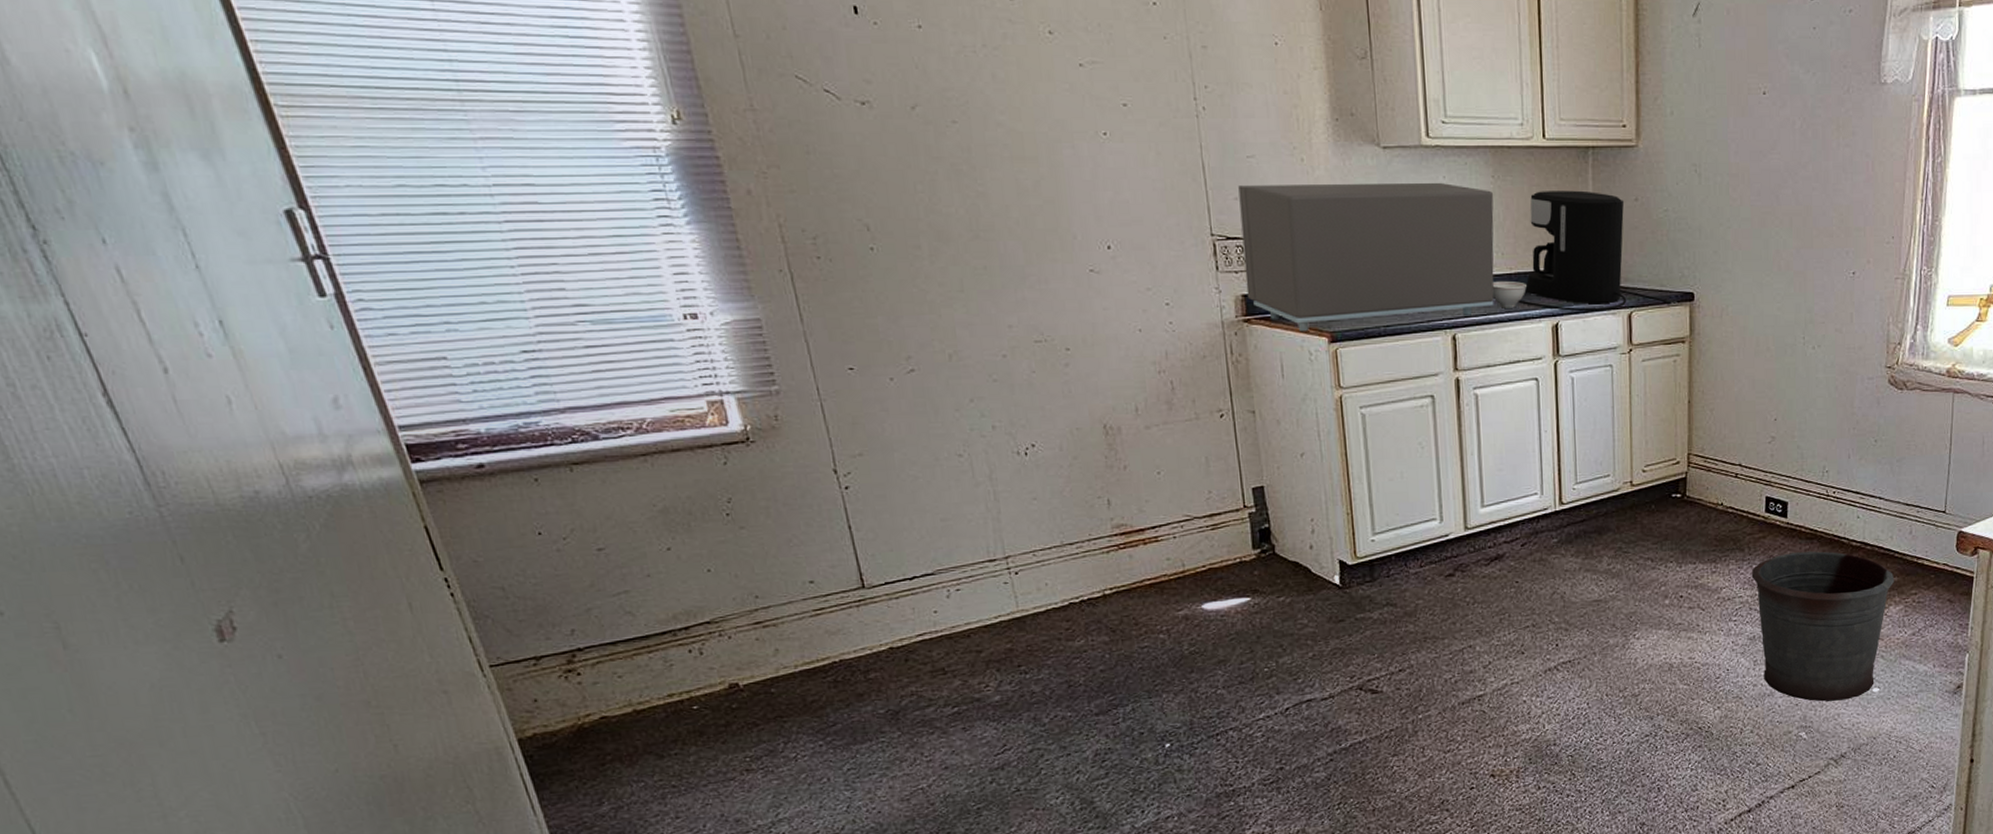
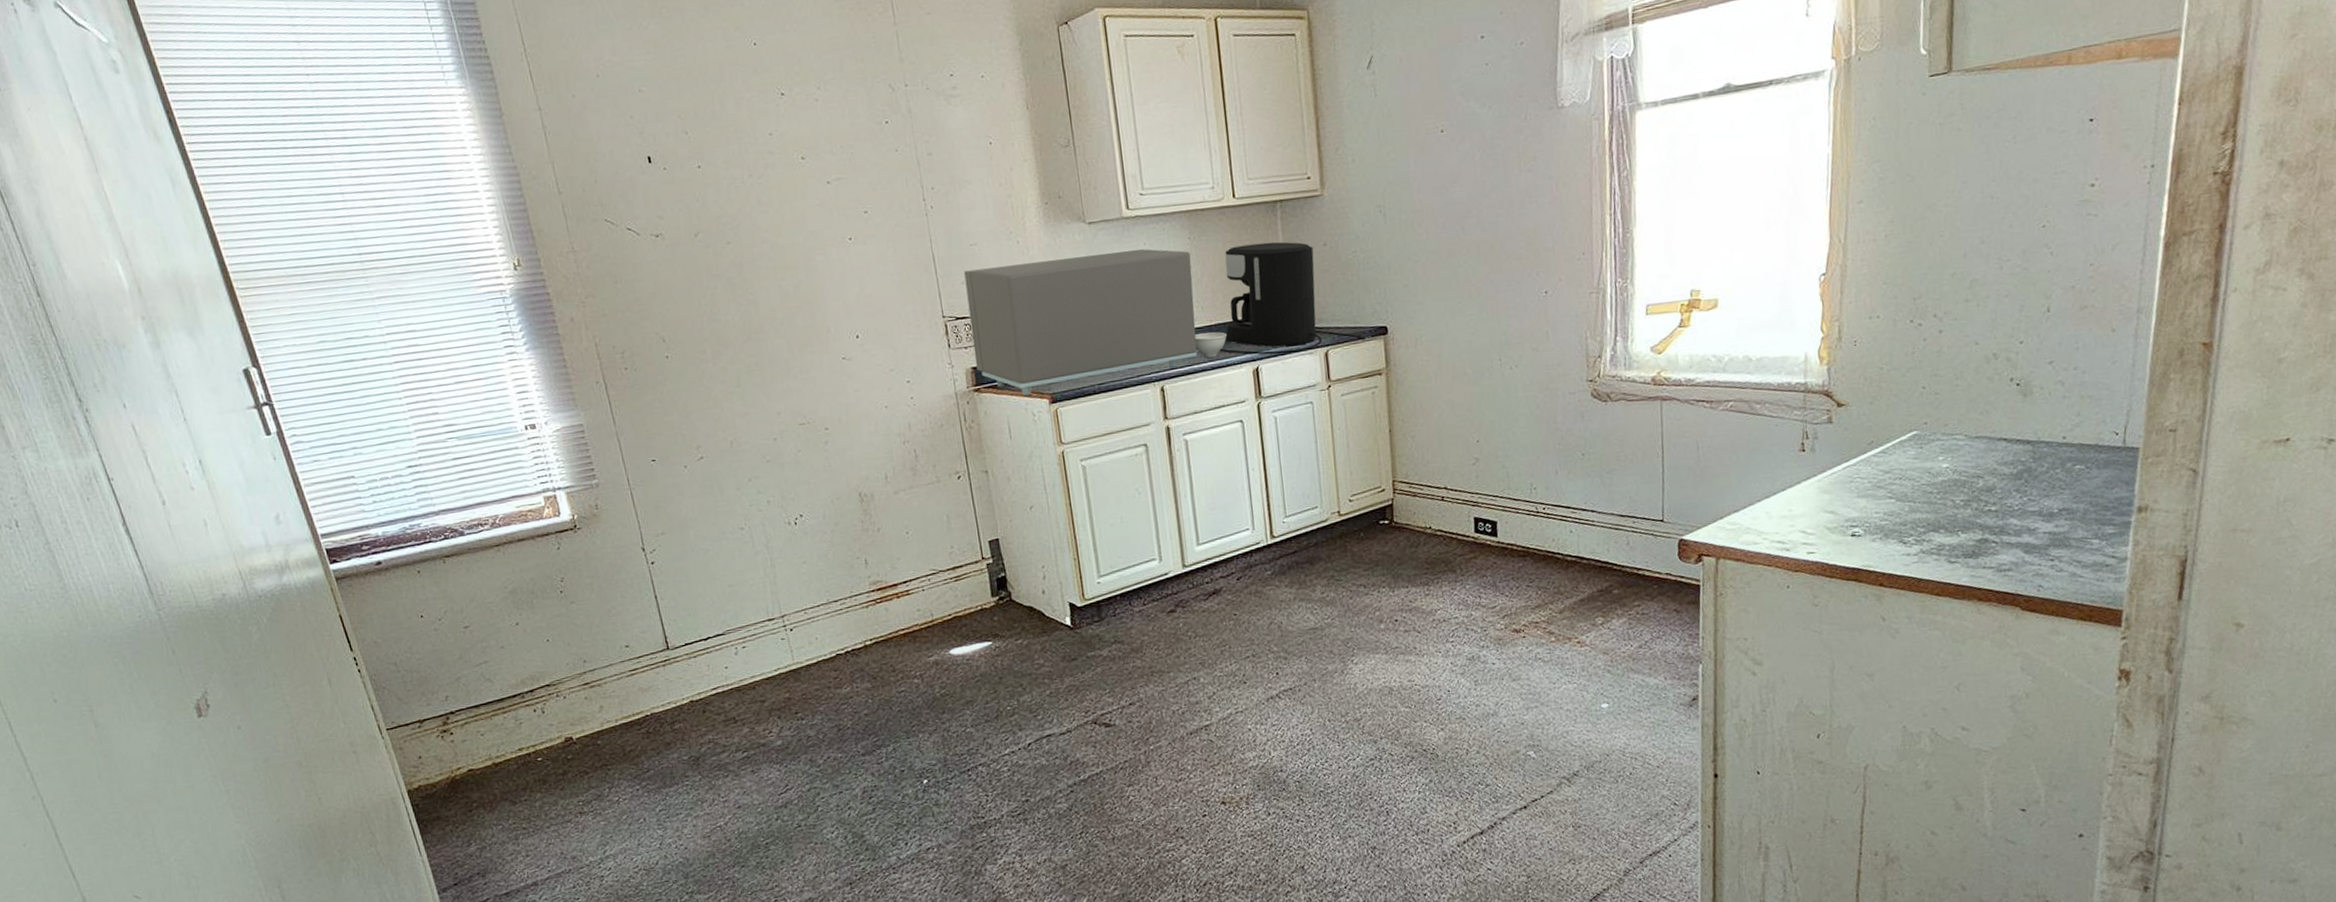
bucket: present [1751,551,1895,702] -> none [1465,568,1616,720]

